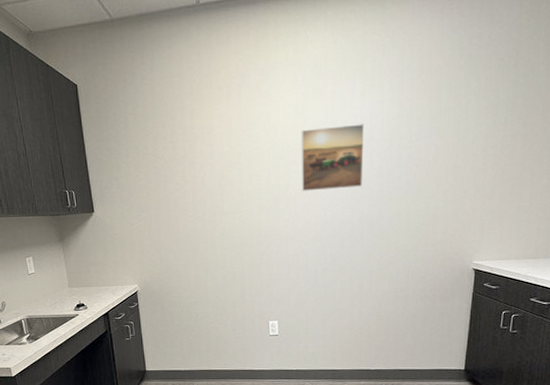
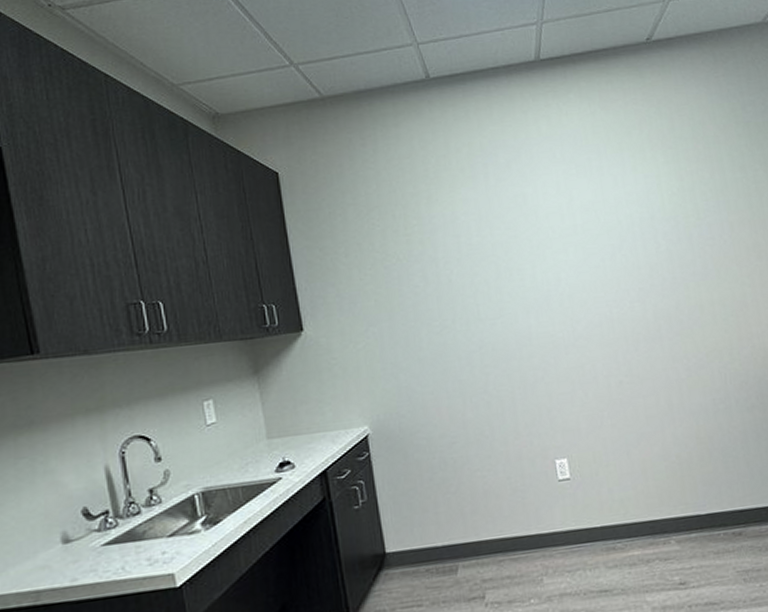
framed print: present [301,124,364,191] -> none [567,201,650,285]

